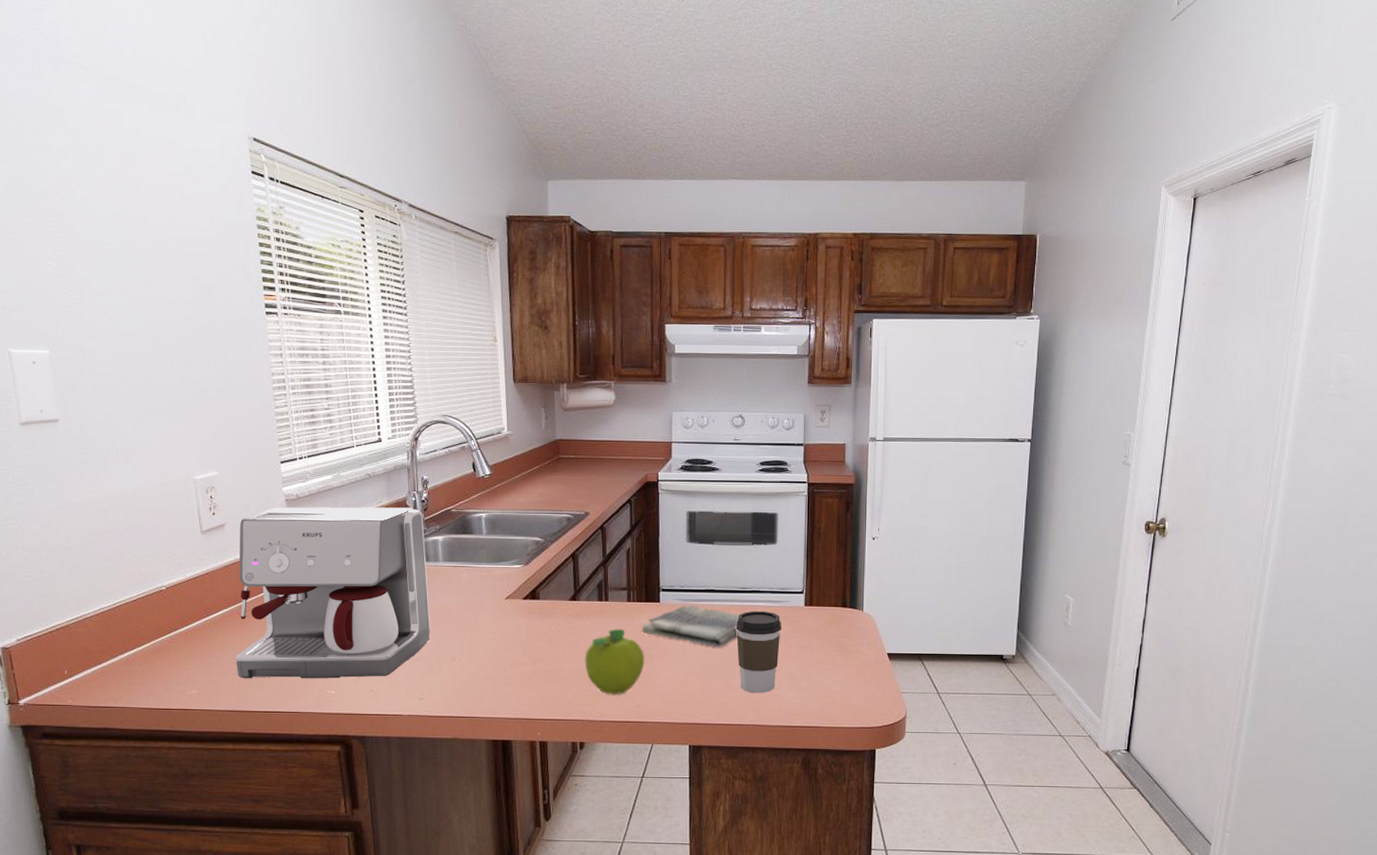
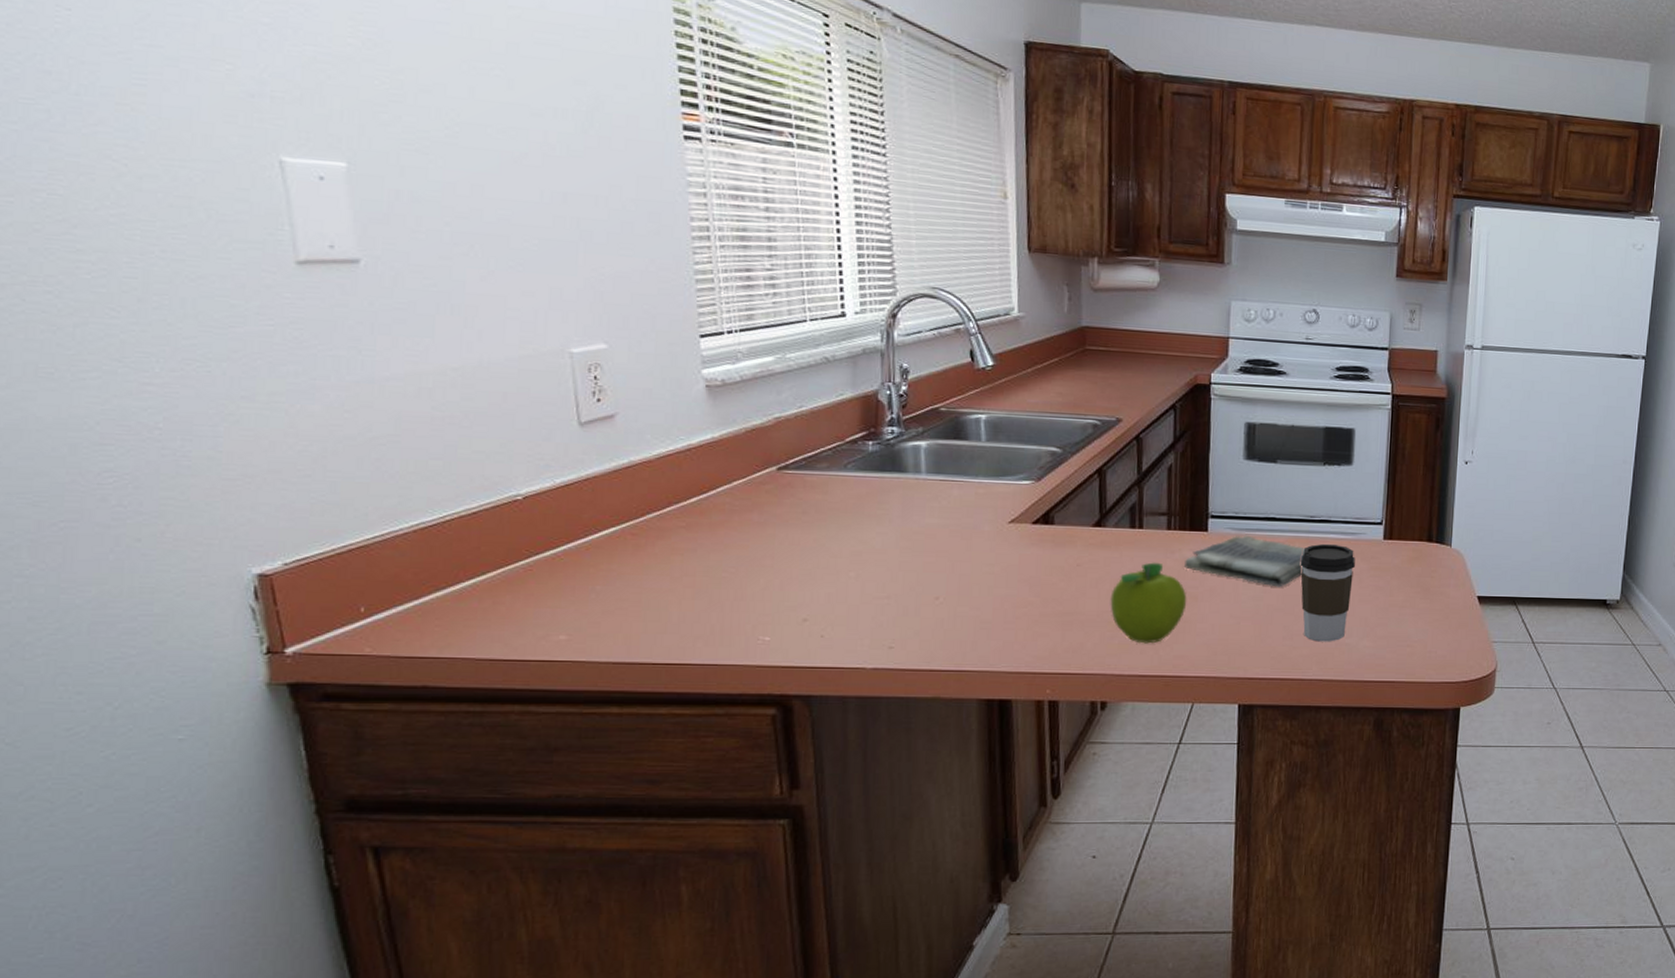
coffee maker: present [235,507,431,679] -> none [626,395,907,621]

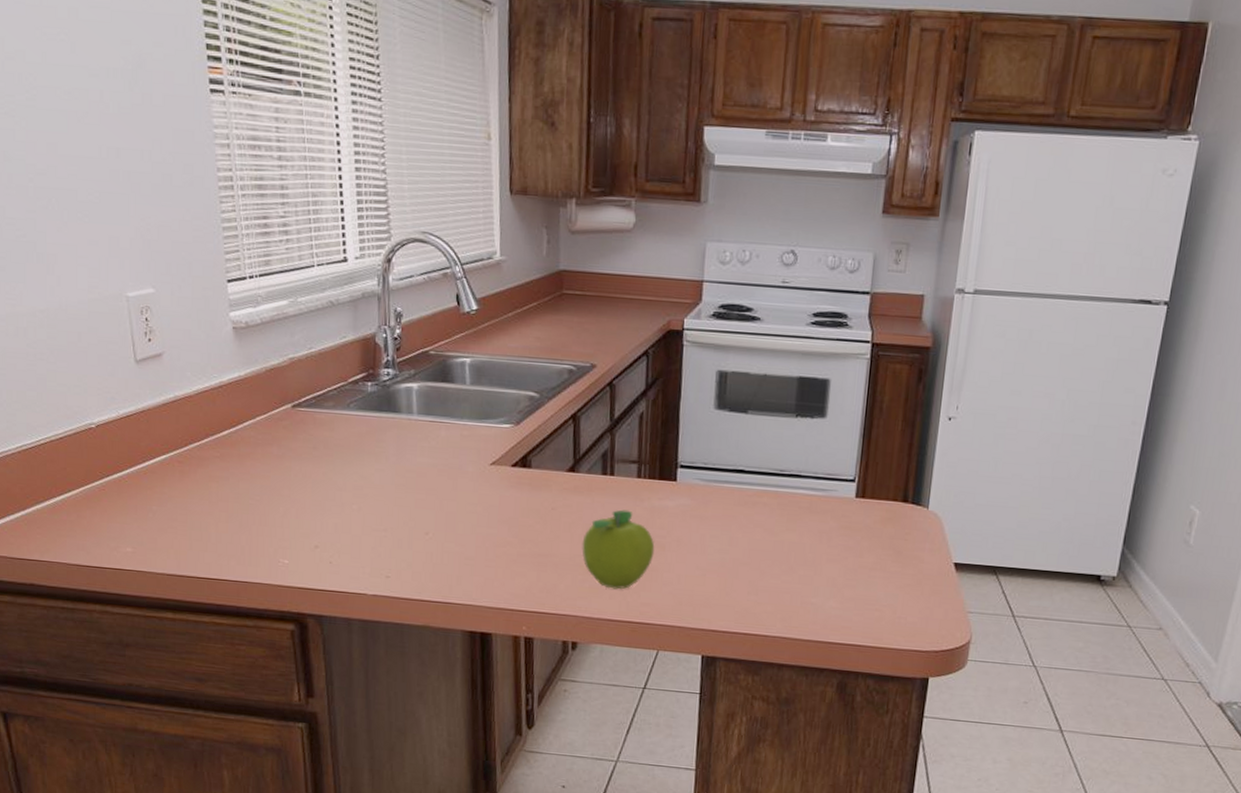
dish towel: present [1185,535,1305,587] -> none [653,486,773,542]
coffee cup: present [1300,544,1355,642] -> none [767,499,825,601]

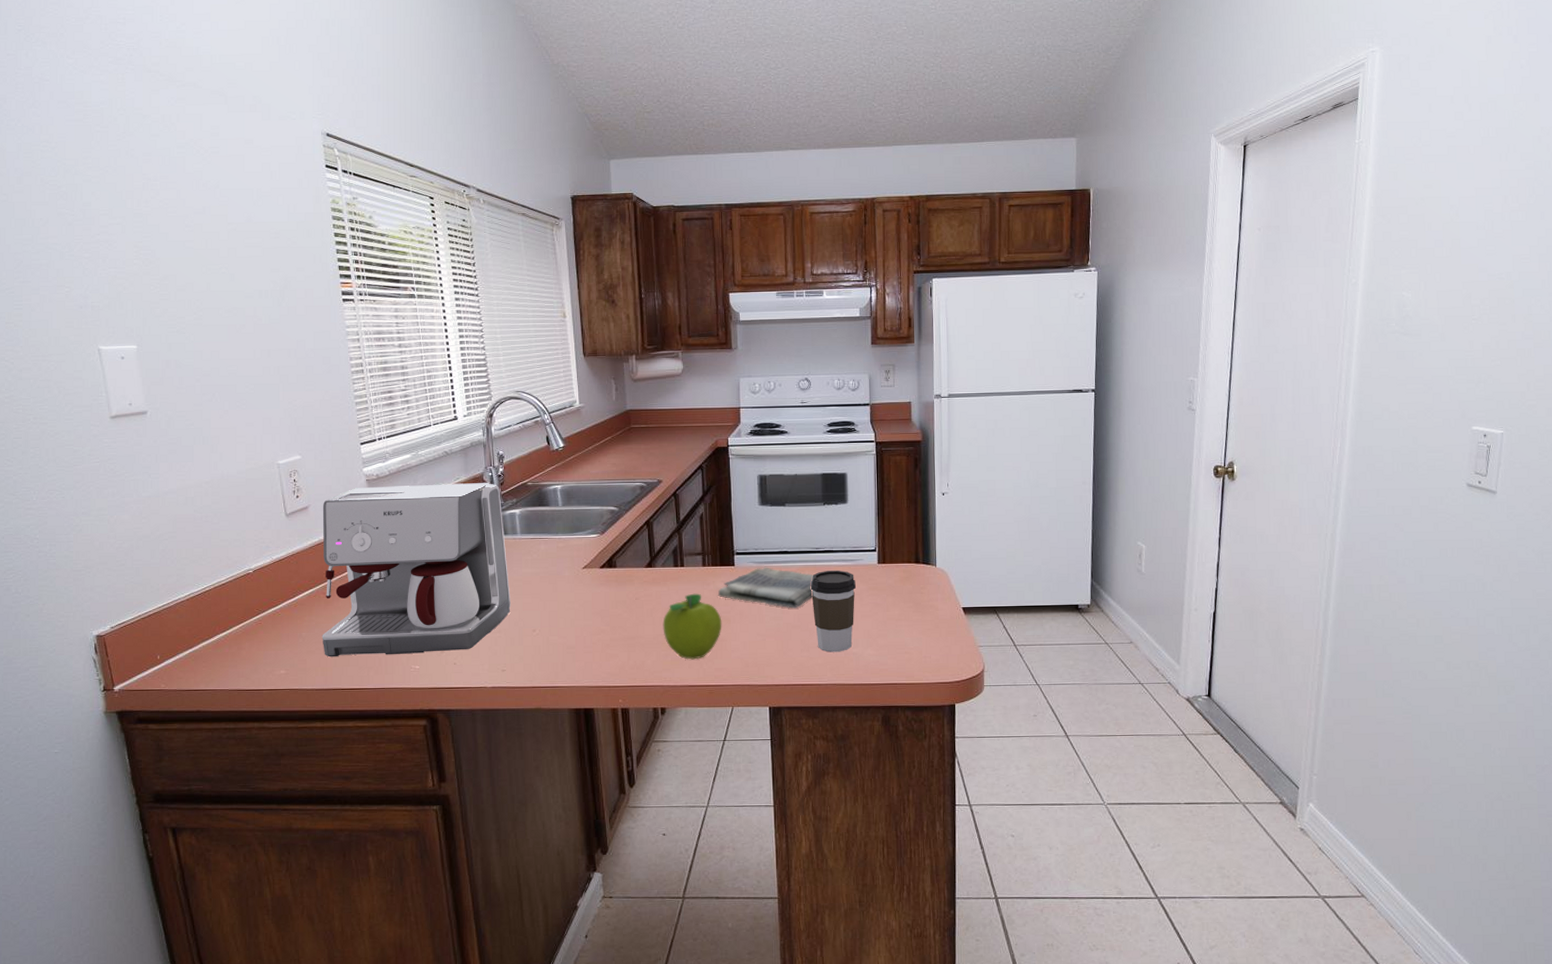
coffee maker: none [175,336,401,548] -> present [322,483,511,657]
dish towel: none [653,486,773,542] -> present [718,567,814,609]
coffee cup: none [767,499,825,601] -> present [810,571,856,652]

